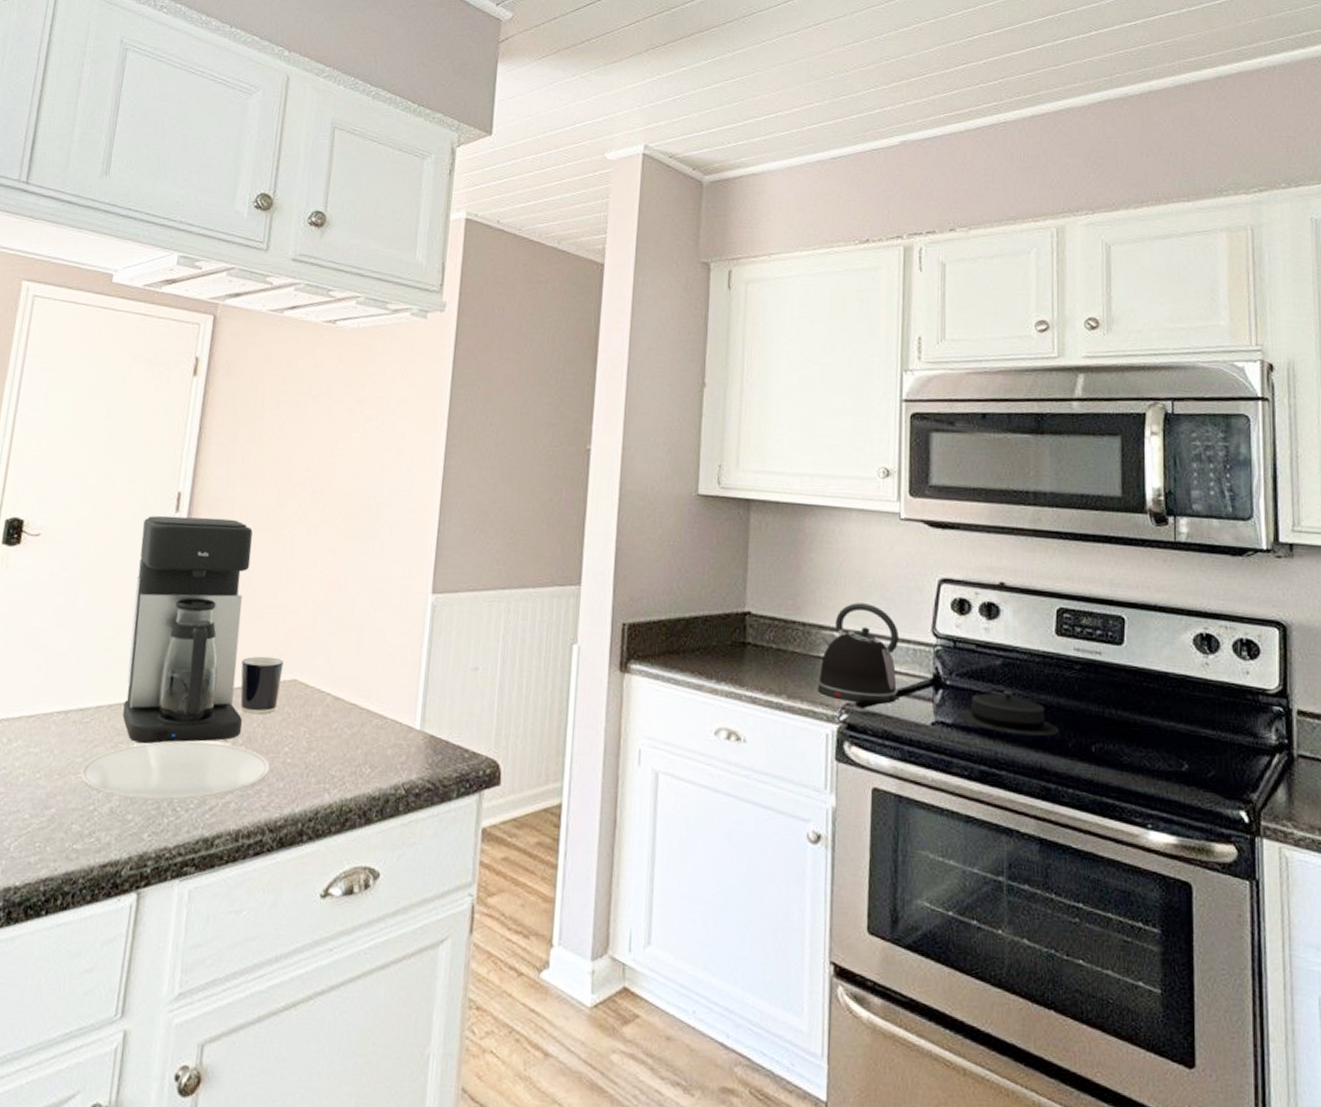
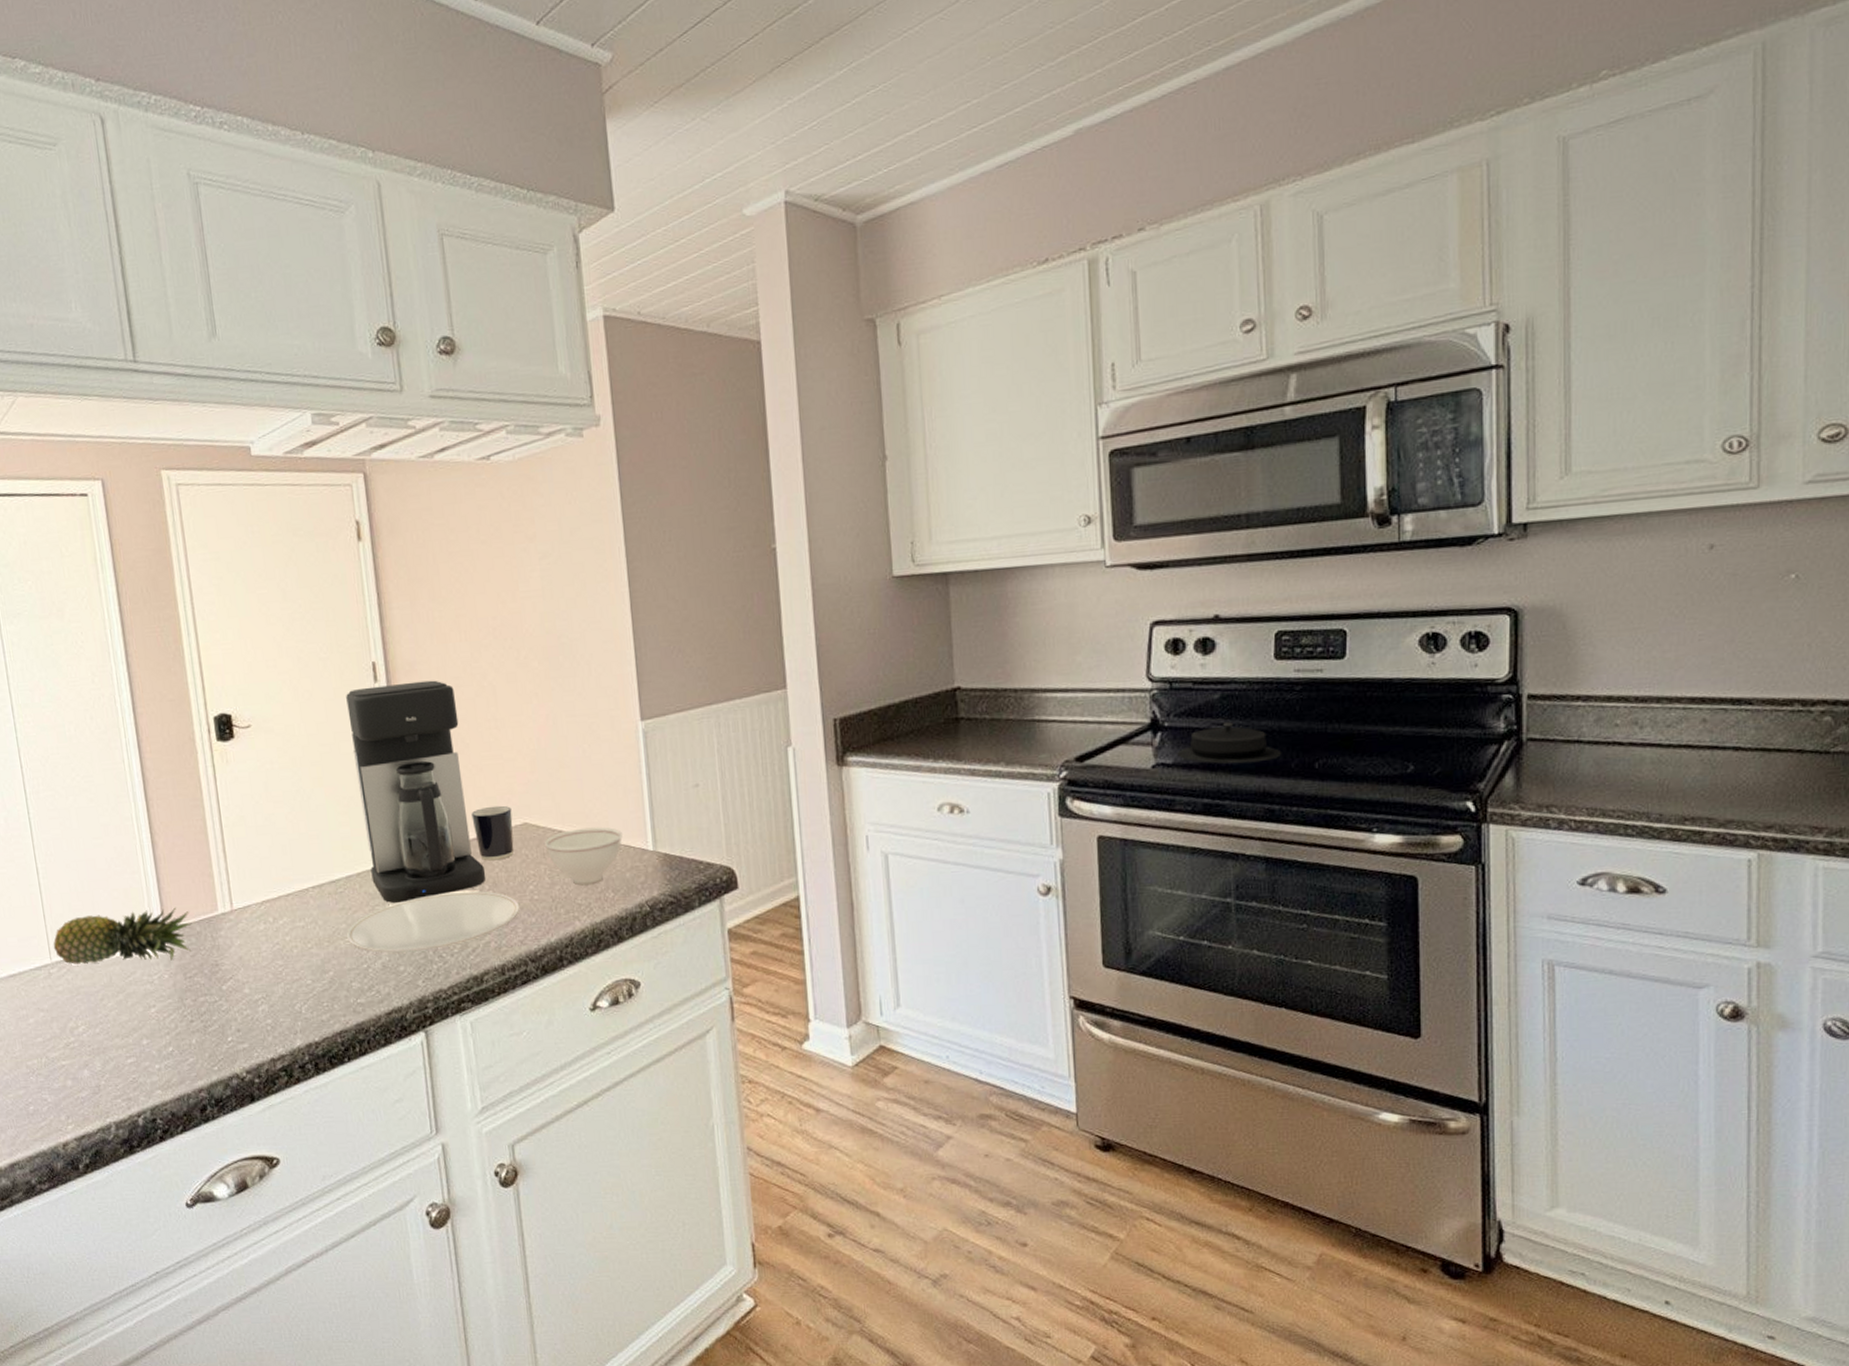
bowl: none [309,694,392,757] -> present [544,827,623,886]
kettle: present [817,603,900,705] -> none [1034,659,1118,759]

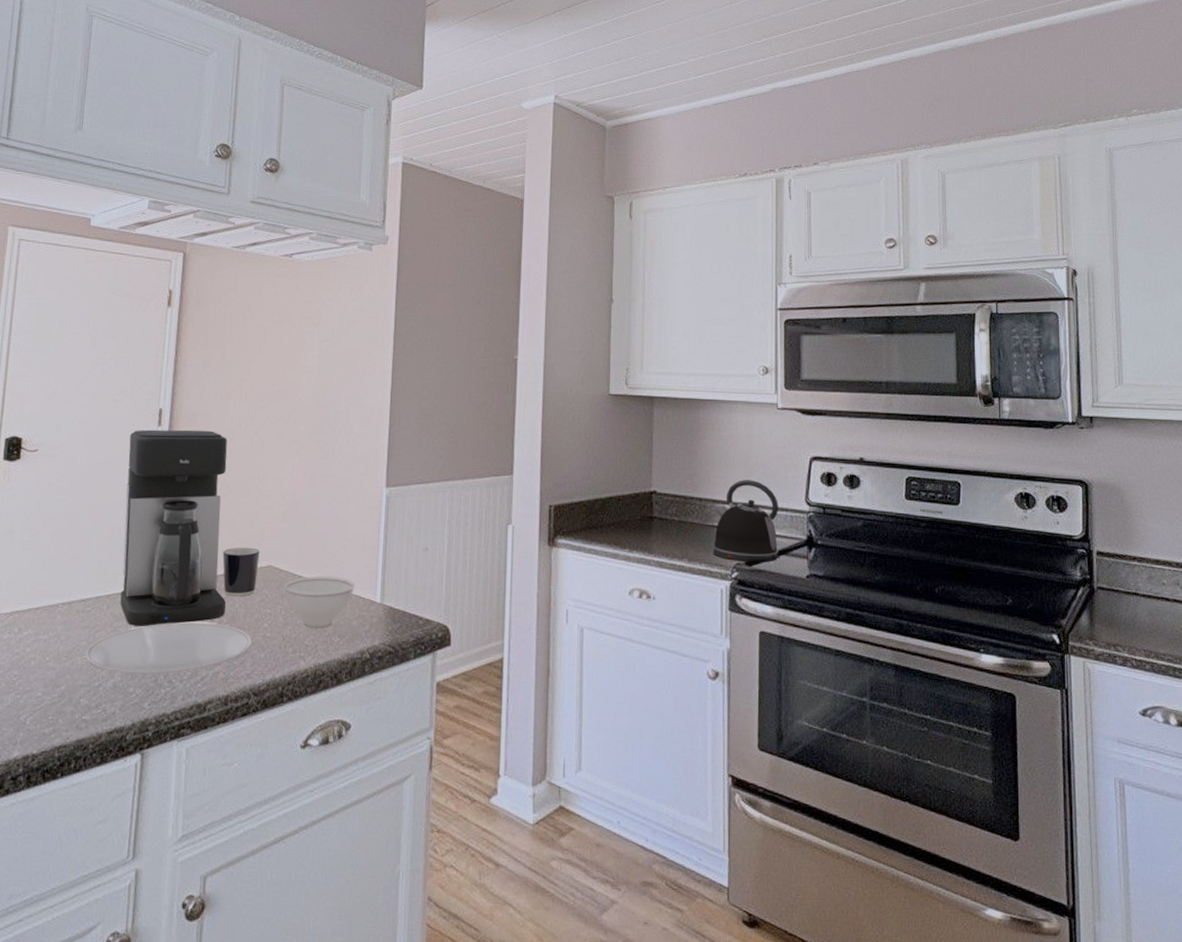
kettle: none [1034,659,1118,759] -> present [713,480,780,563]
cooking pot: present [1176,721,1282,764] -> none [826,545,910,583]

